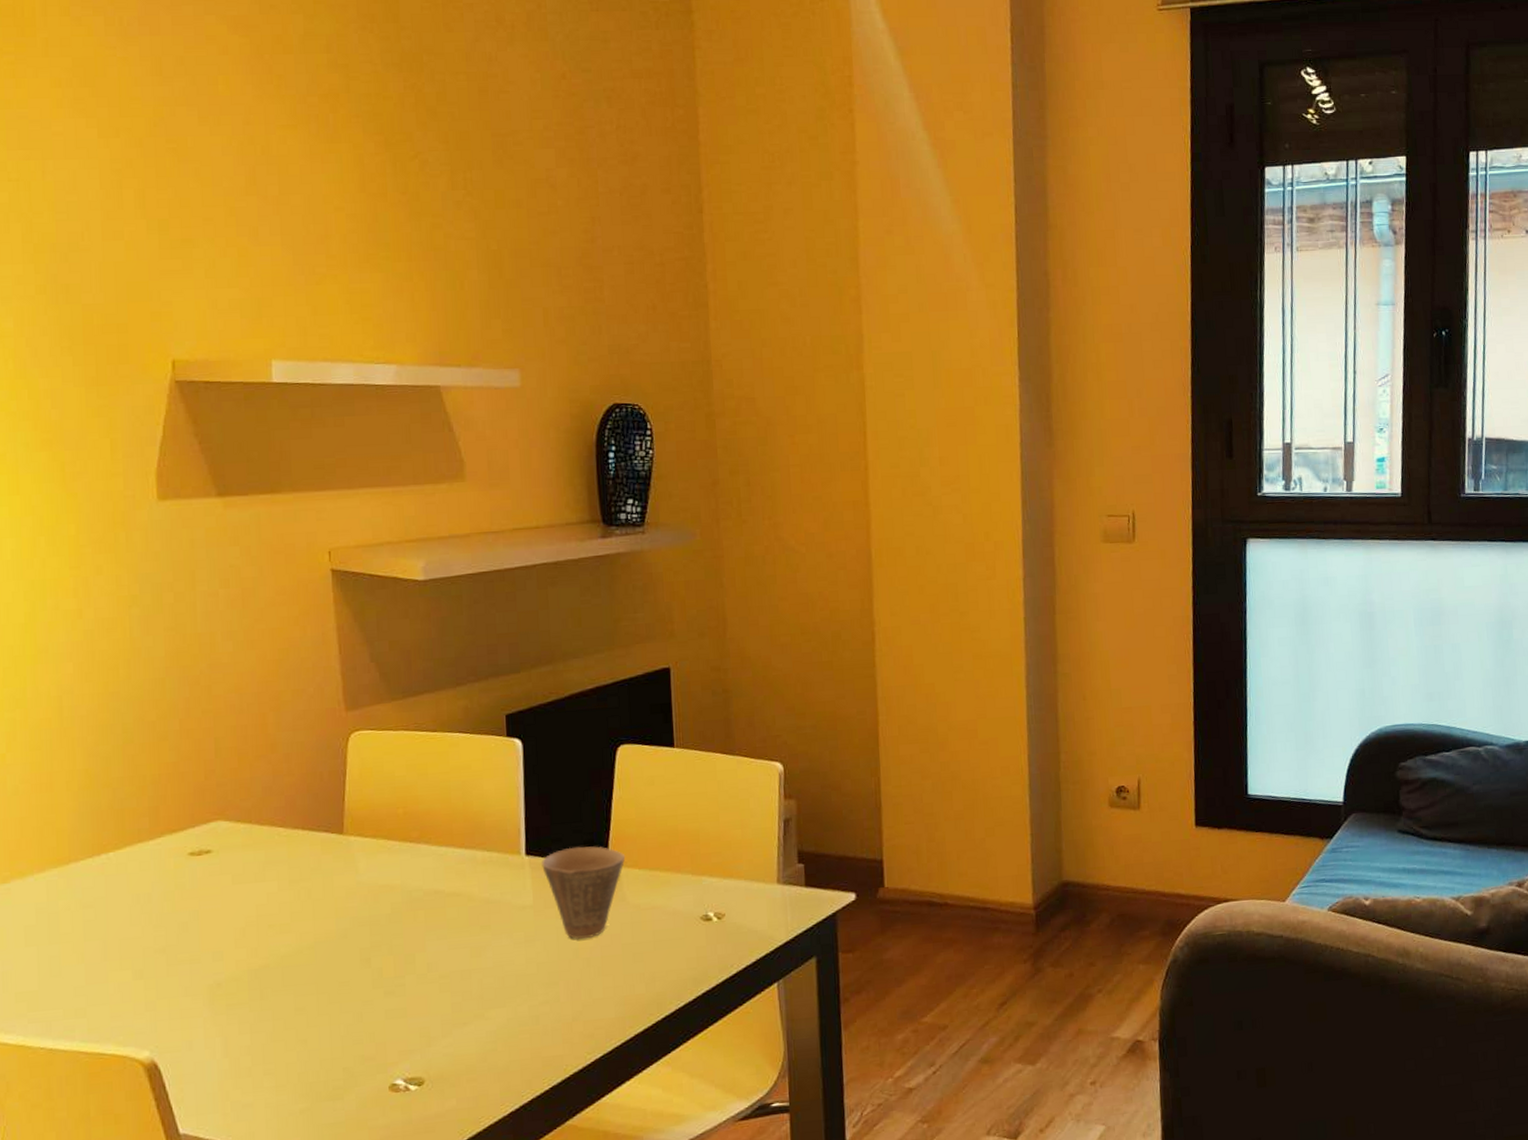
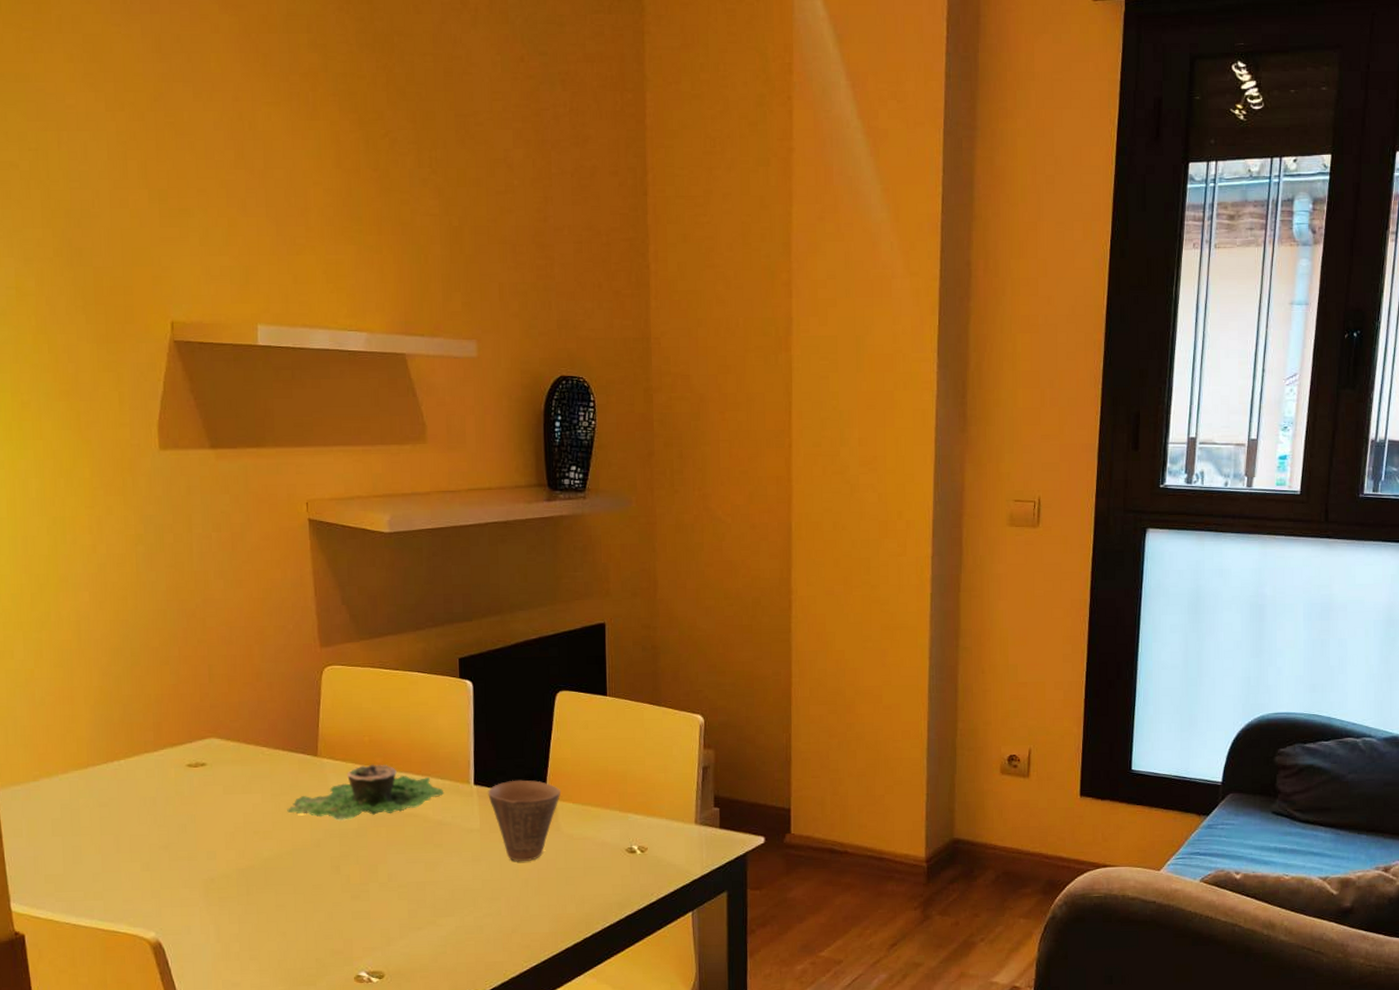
succulent planter: none [308,839,492,906] -> present [287,764,445,821]

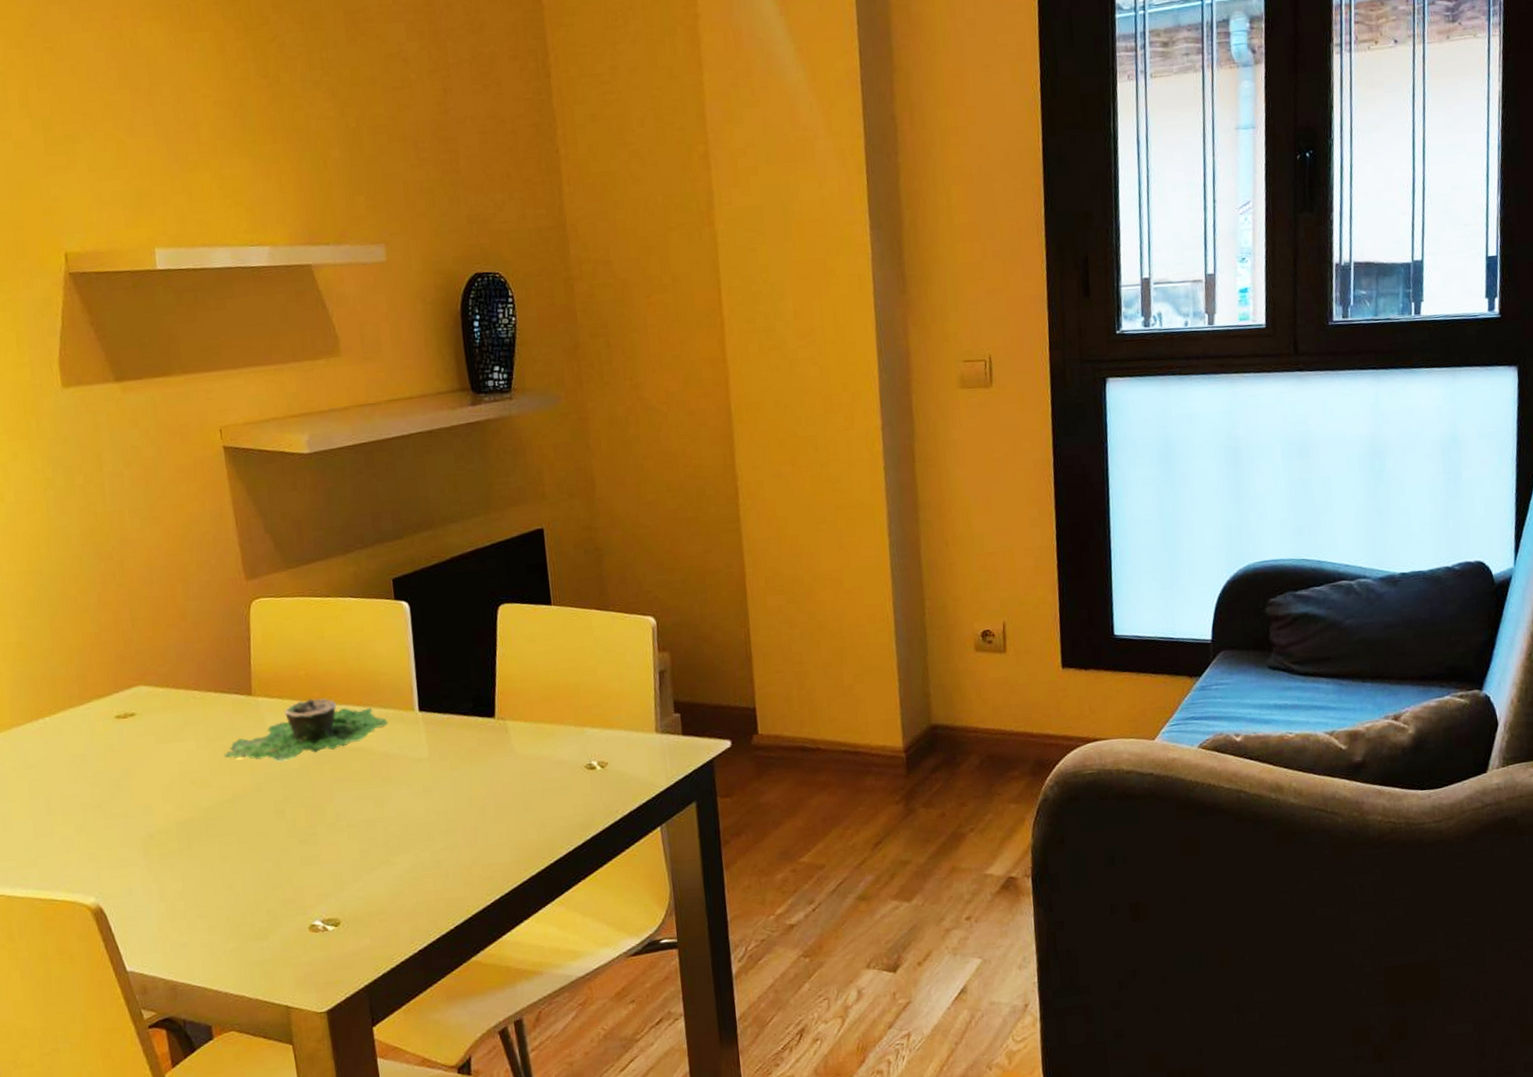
cup: present [488,780,561,861] -> none [434,701,512,789]

